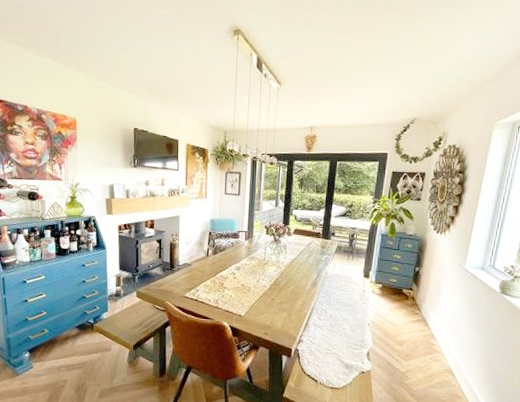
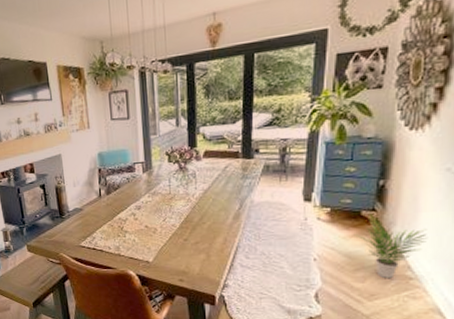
potted plant: none [396,292,445,344] -> present [353,213,427,279]

